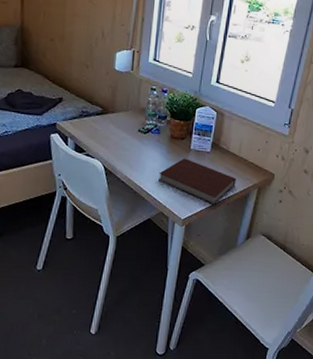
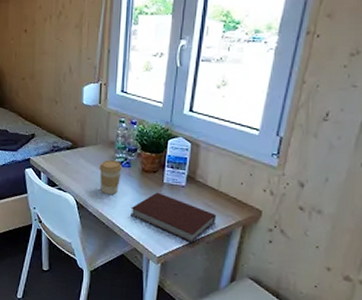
coffee cup: none [129,126,152,160] -> present [99,160,122,195]

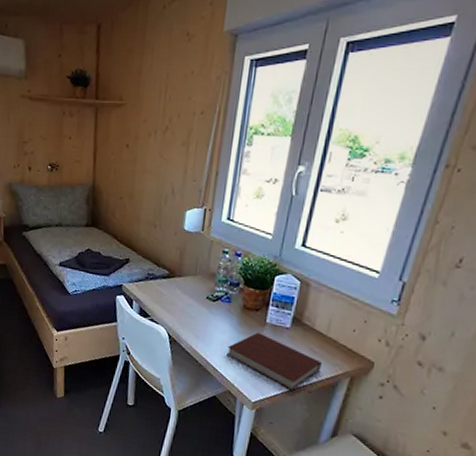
coffee cup: present [99,160,122,195] -> none [196,292,222,331]

